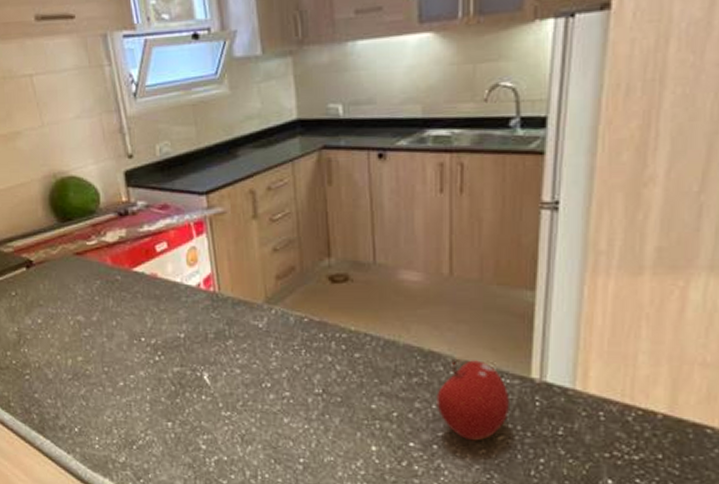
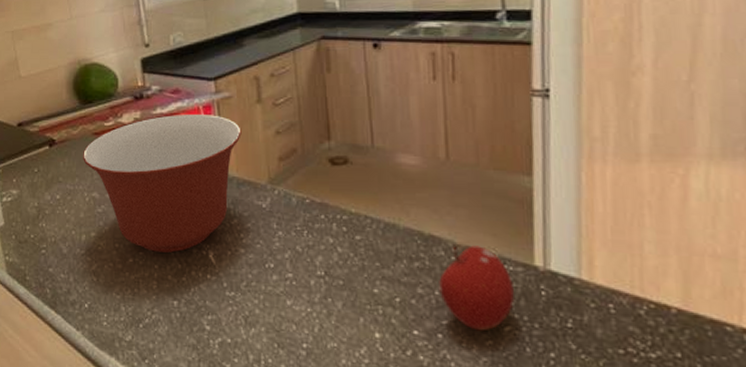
mixing bowl: none [63,231,236,375] -> present [82,113,242,253]

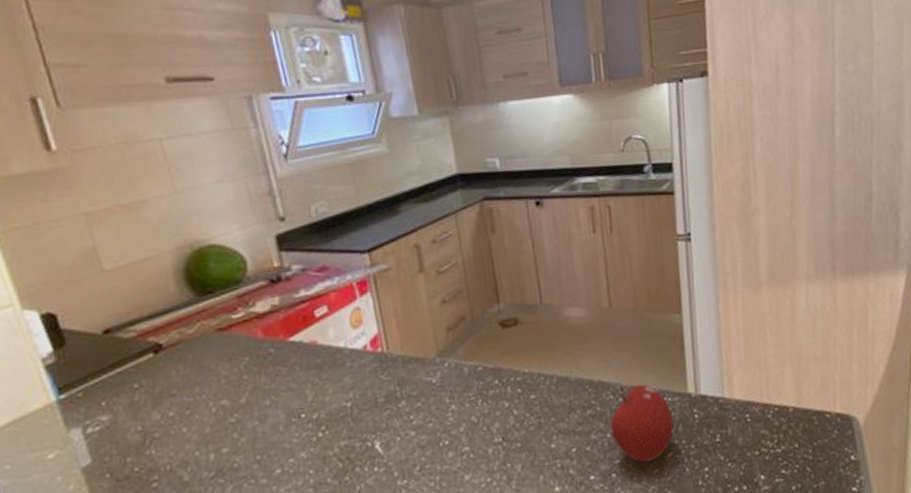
mixing bowl: present [82,113,242,253] -> none [203,290,404,456]

